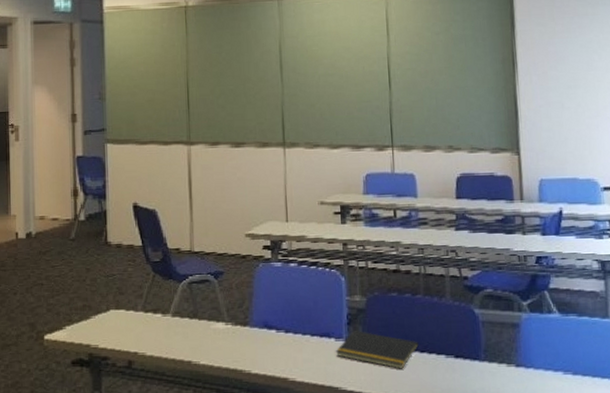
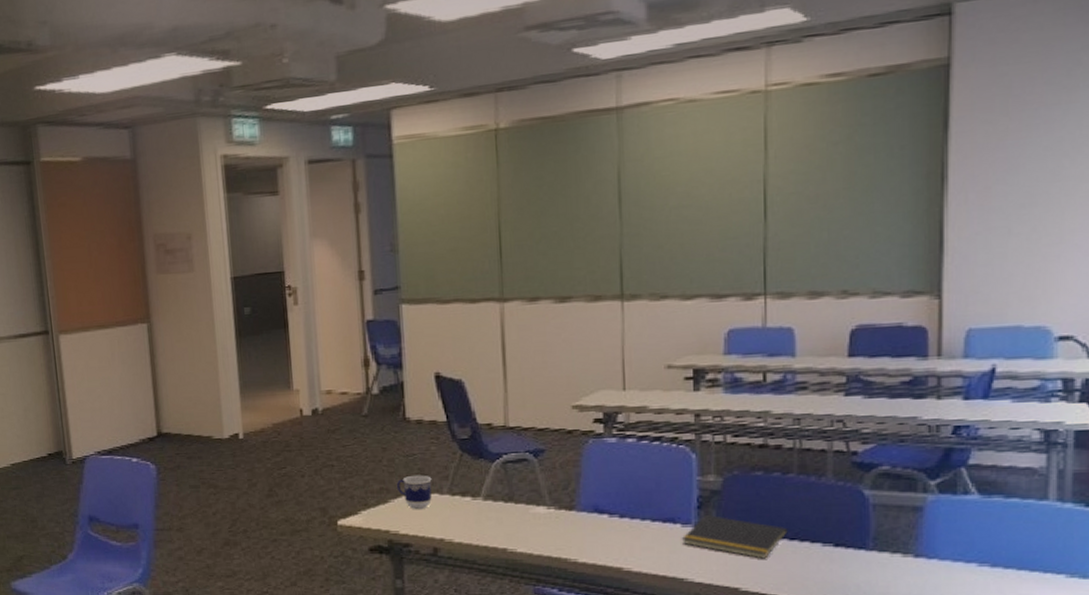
cup: none [98,293,128,324] -> present [397,475,432,509]

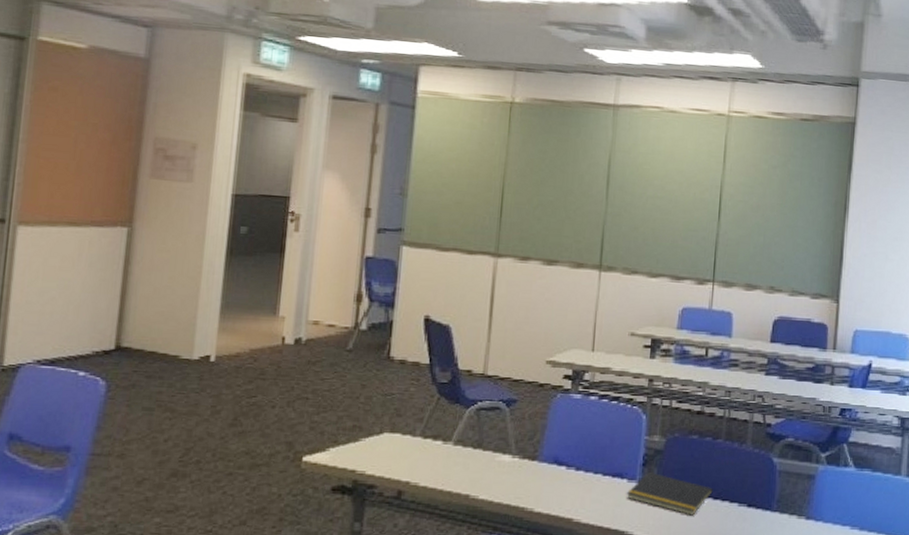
cup: present [397,475,432,509] -> none [371,414,407,450]

